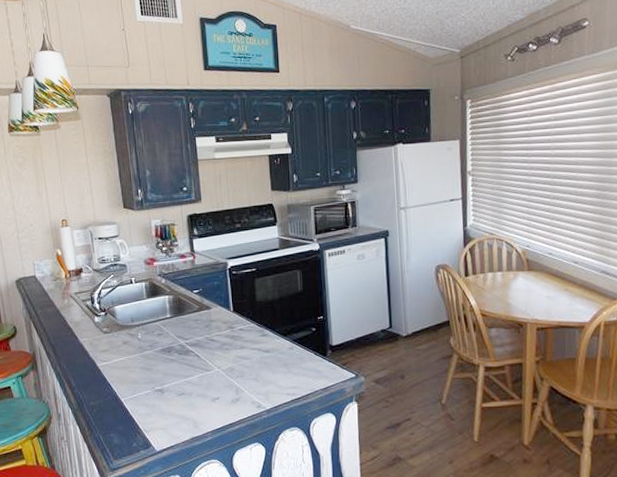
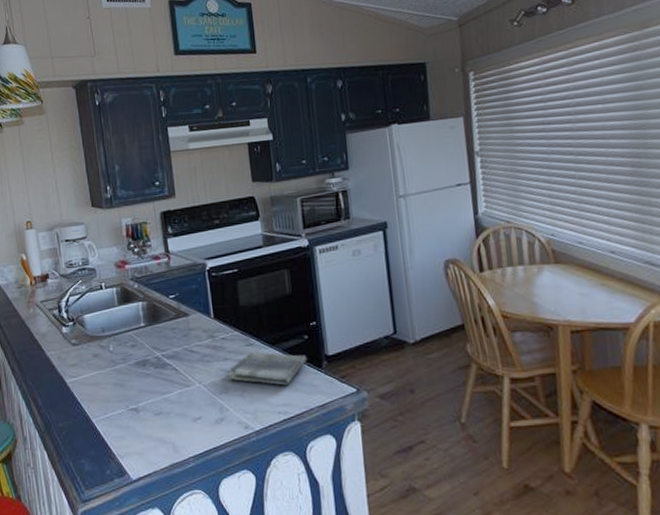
dish towel: none [243,341,314,371] -> present [227,351,307,386]

